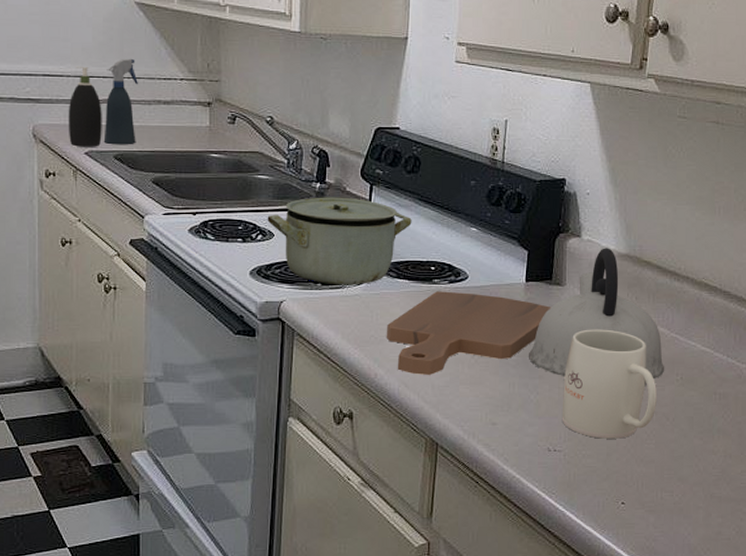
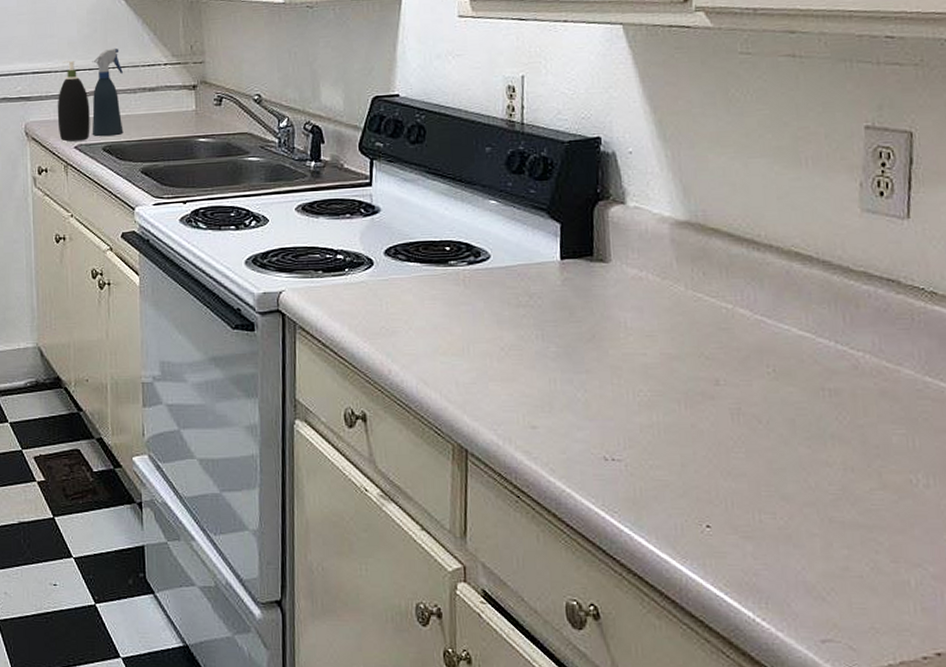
cooking pot: present [267,197,412,285] -> none [260,175,420,272]
cutting board: present [386,291,551,375] -> none [398,274,595,370]
kettle: present [529,248,664,380] -> none [571,215,749,373]
mug: present [562,329,657,439] -> none [617,312,743,446]

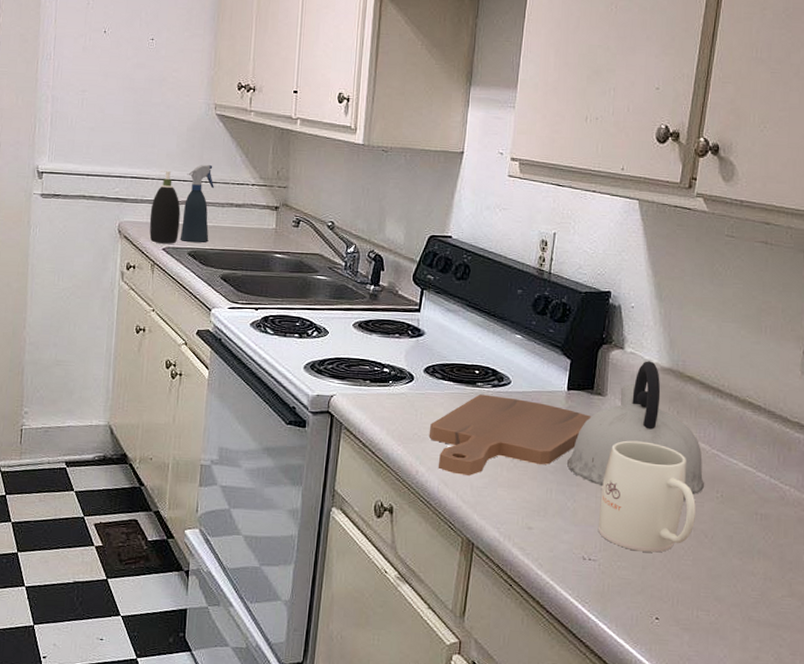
cutting board: none [398,274,595,370] -> present [428,394,592,476]
kettle: none [571,215,749,373] -> present [567,361,704,495]
mug: none [617,312,743,446] -> present [598,440,696,553]

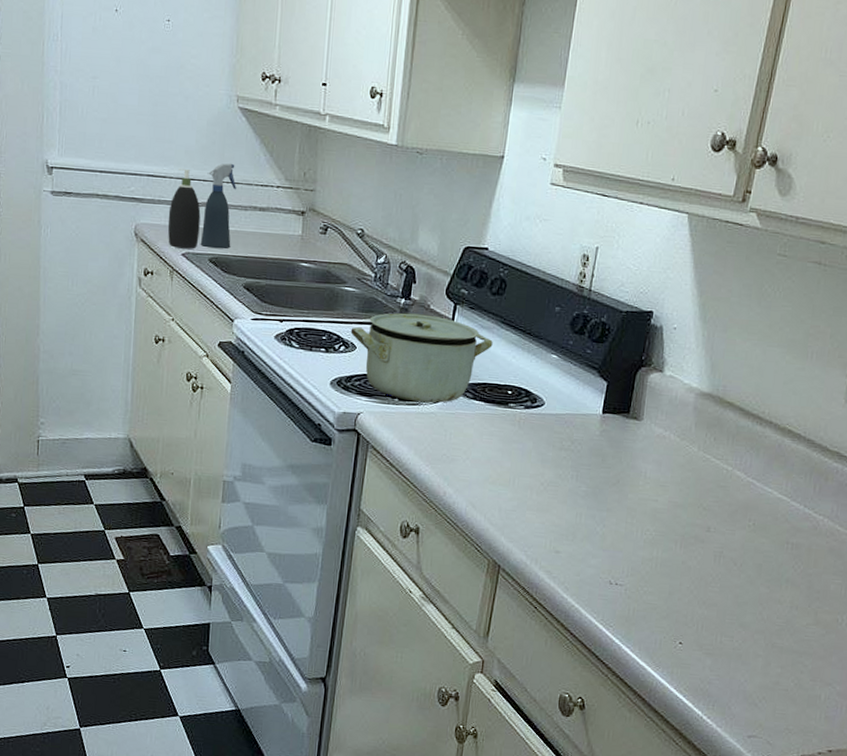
cooking pot: none [323,298,459,384] -> present [350,313,493,403]
cutting board: present [428,394,592,476] -> none [457,415,626,498]
kettle: present [567,361,704,495] -> none [598,385,737,523]
mug: present [598,440,696,553] -> none [626,466,727,579]

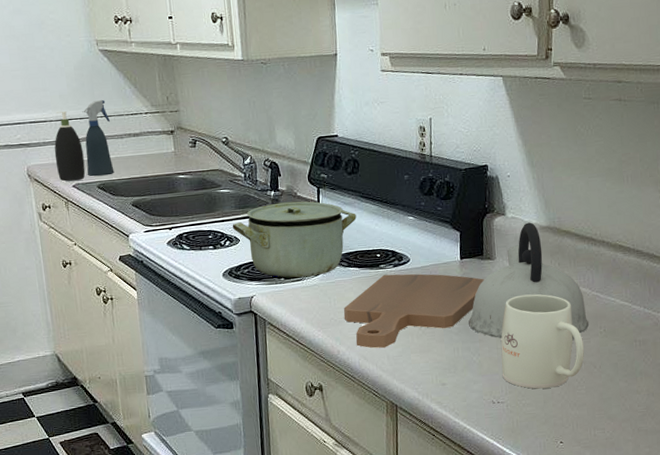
cutting board: none [457,415,626,498] -> present [343,273,485,348]
kettle: none [598,385,737,523] -> present [469,222,589,339]
mug: none [626,466,727,579] -> present [501,294,584,389]

